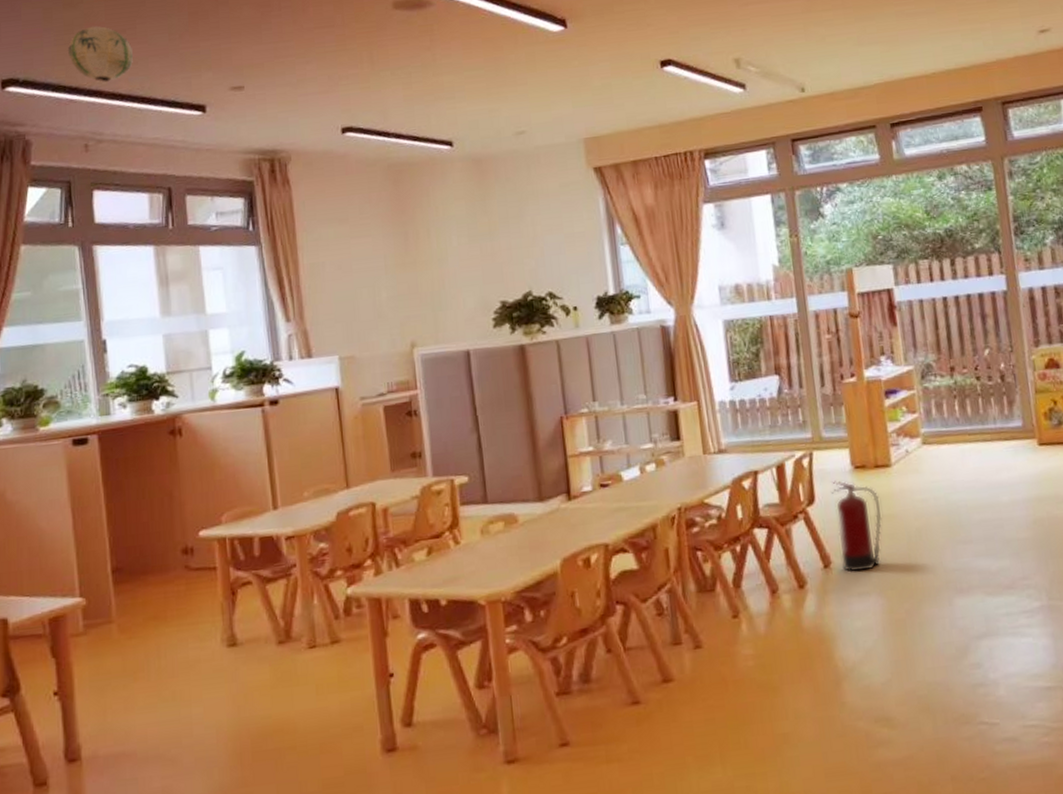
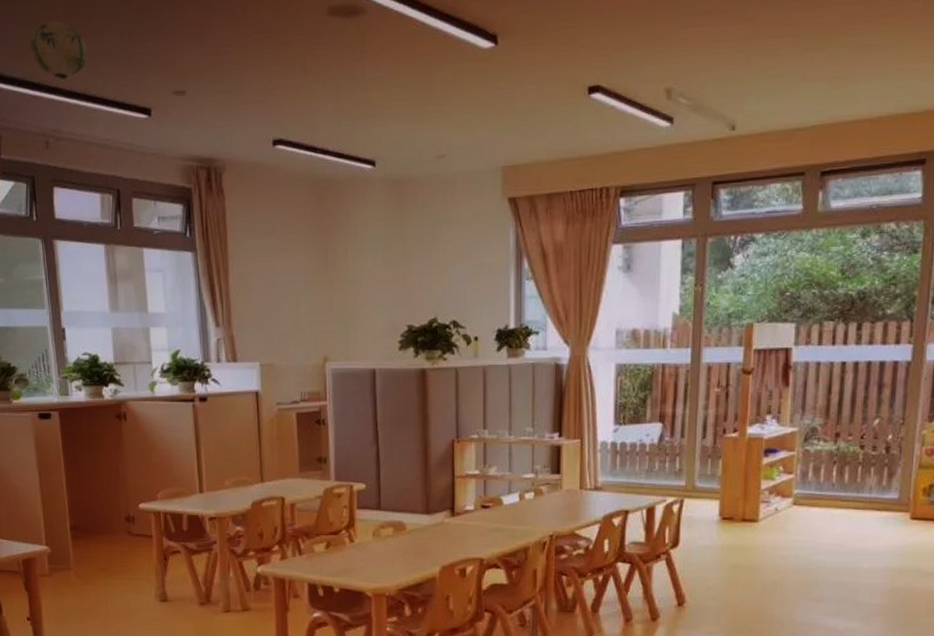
fire extinguisher: present [830,480,882,573] -> none [695,529,741,613]

